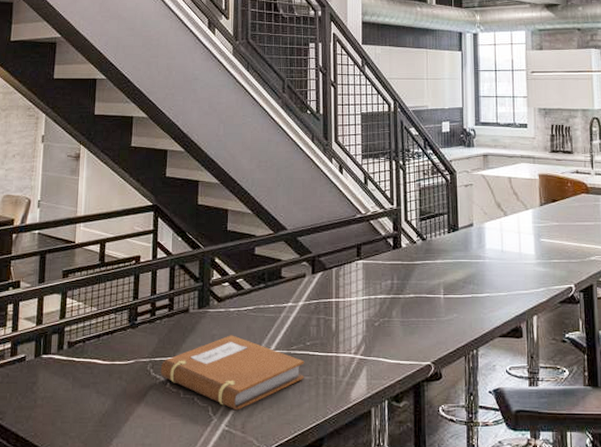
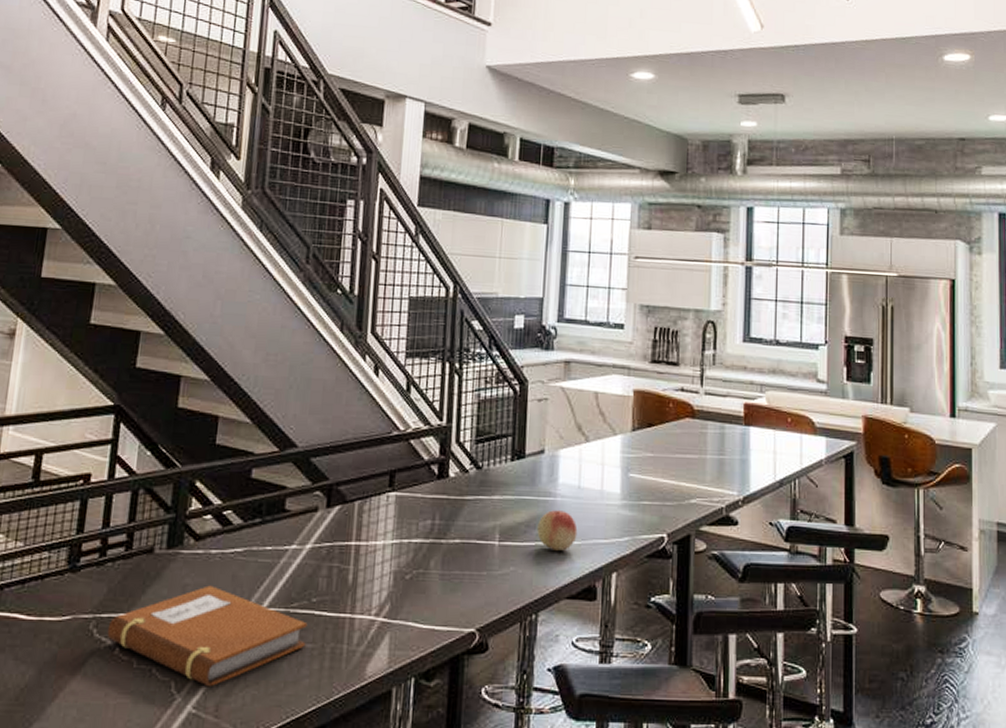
fruit: none [472,269,504,300] -> present [537,510,578,551]

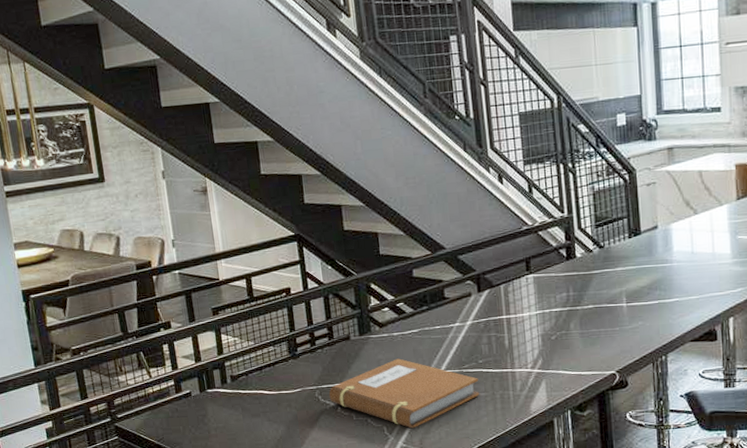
fruit: present [537,510,578,551] -> none [658,273,695,305]

